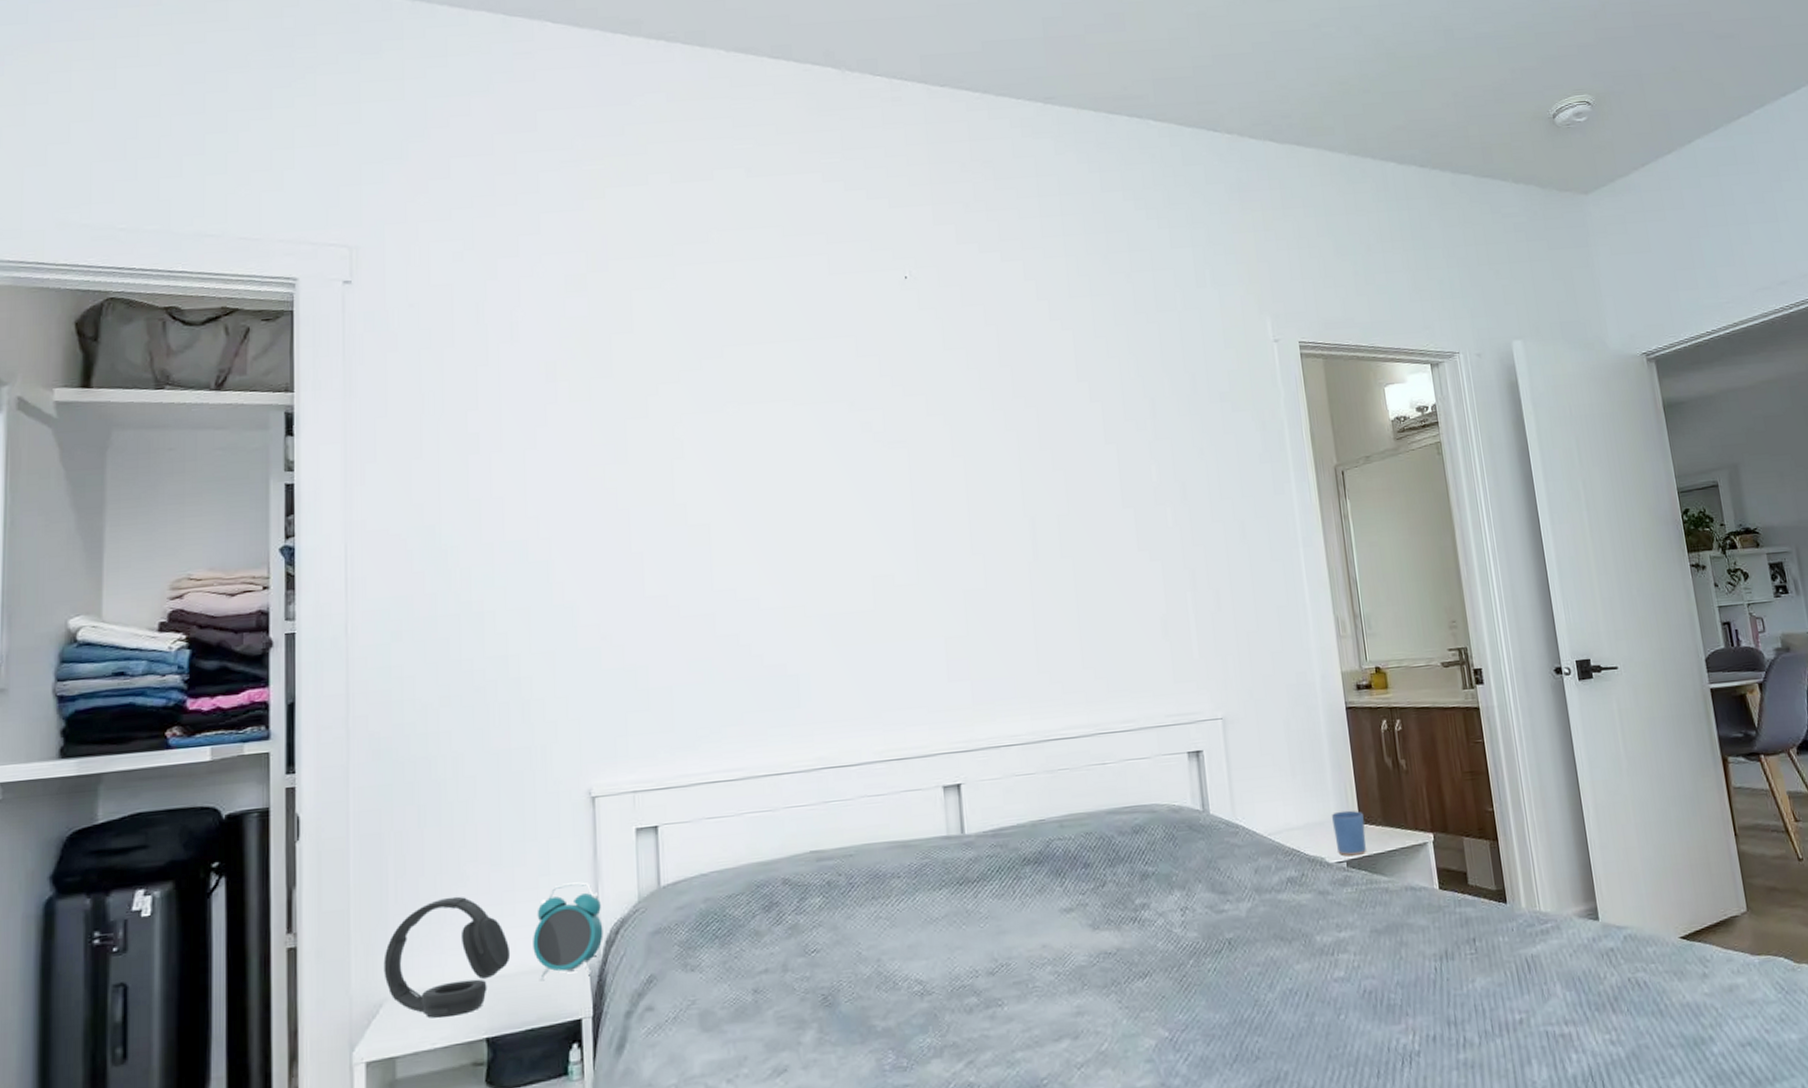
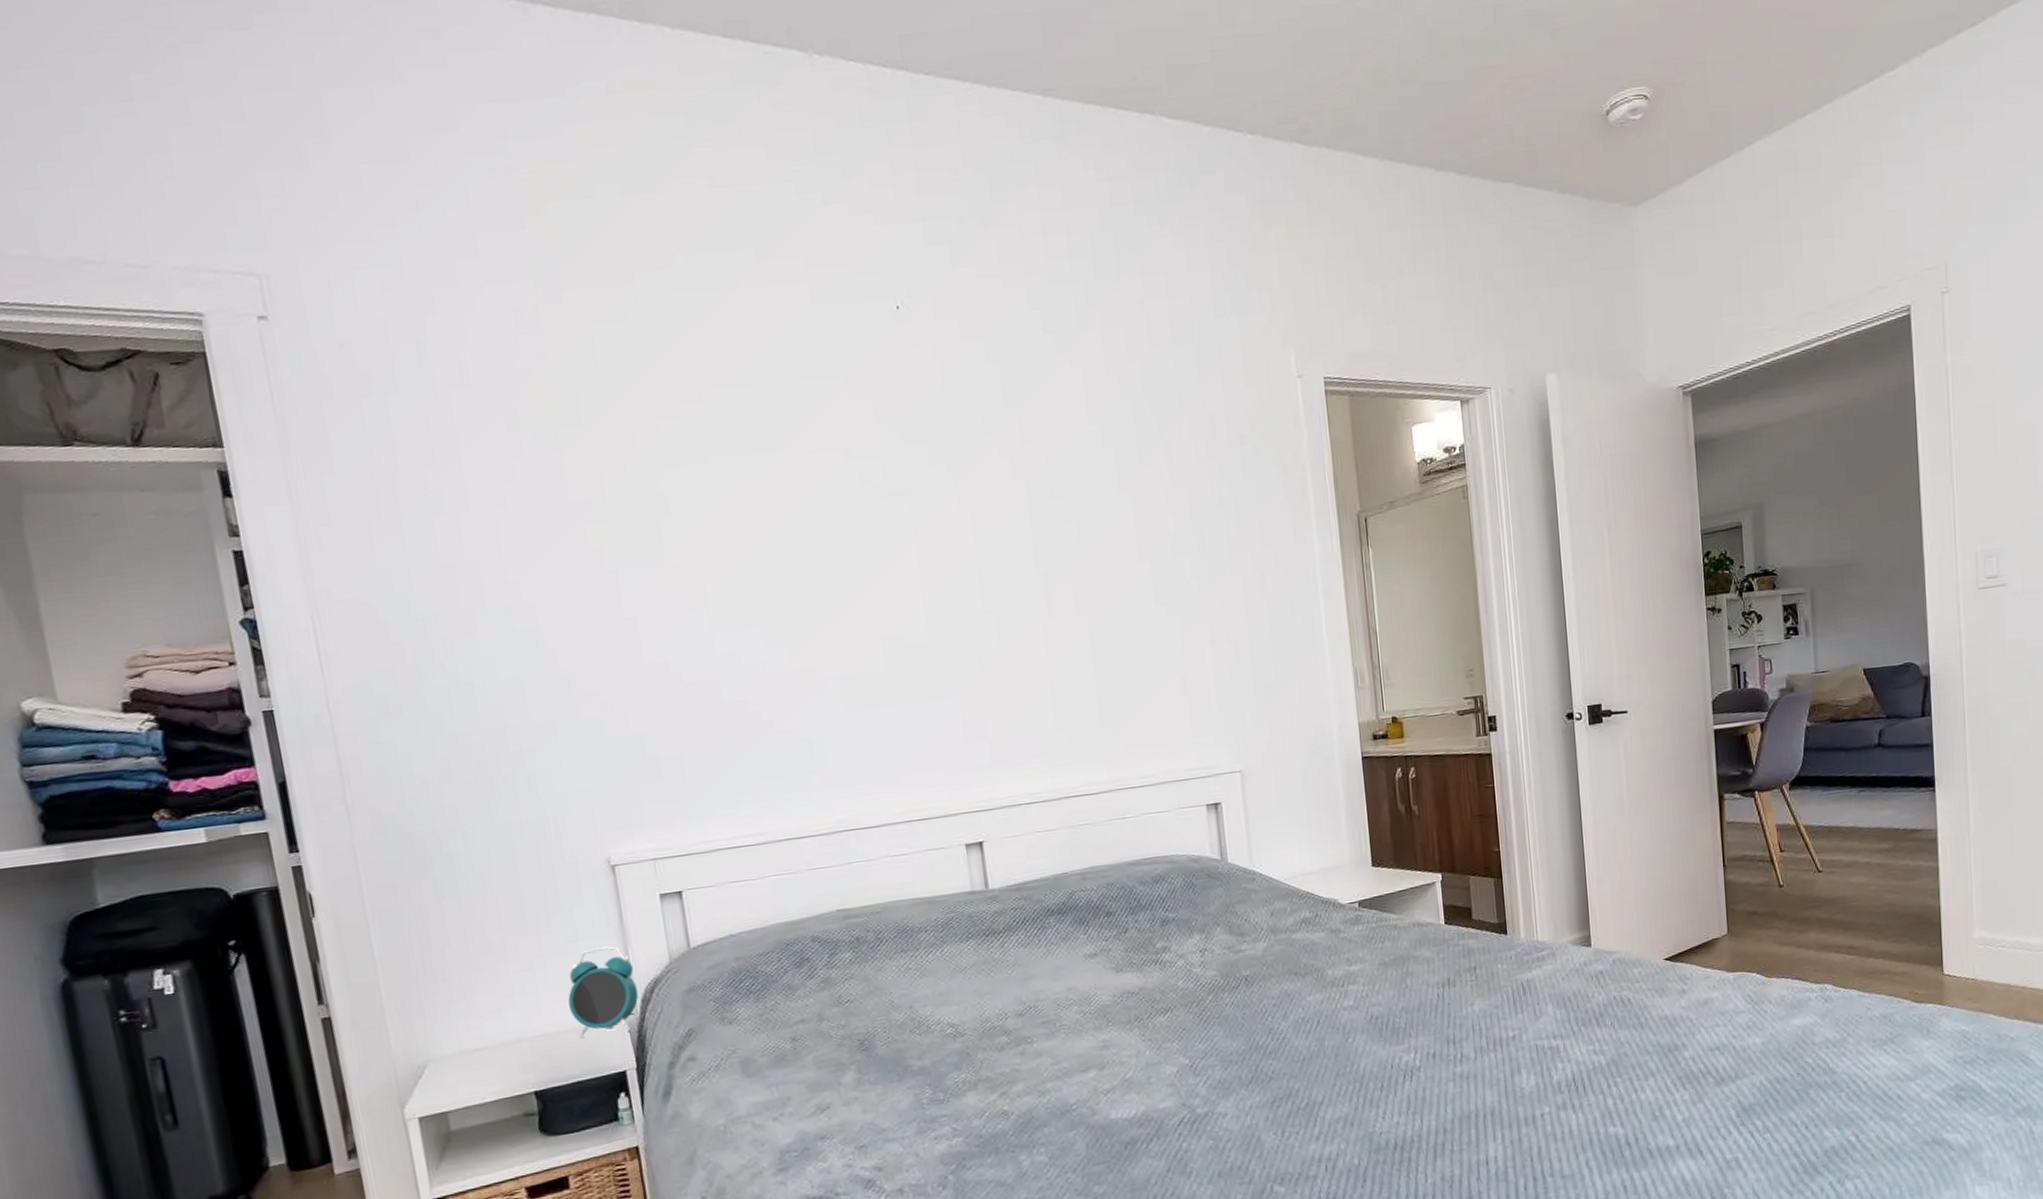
headphones: present [383,896,511,1018] -> none [421,964,548,1076]
mug: present [1331,810,1366,856] -> none [1345,854,1378,897]

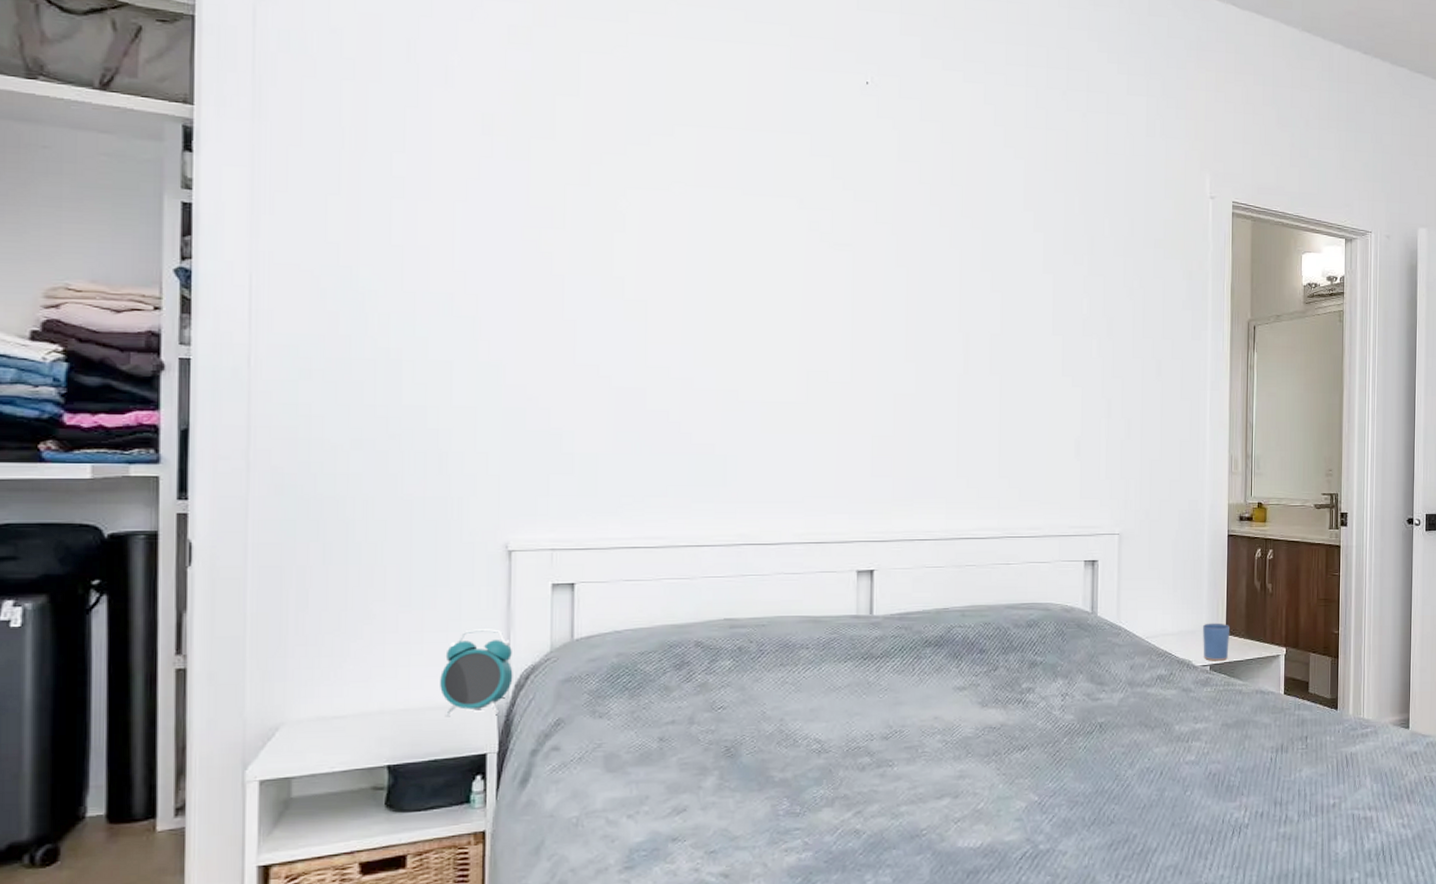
mug: none [1345,854,1378,897] -> present [1202,623,1230,661]

